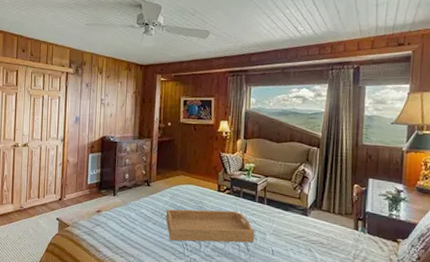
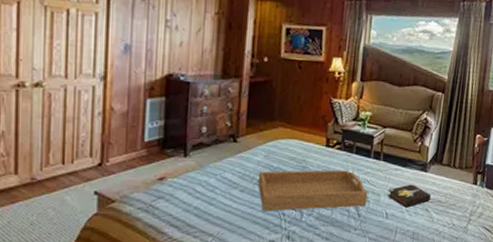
hardback book: none [272,226,314,247] -> present [387,184,432,208]

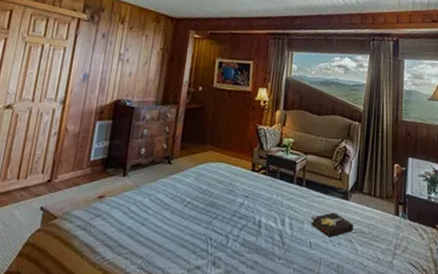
serving tray: present [257,169,368,211] -> none [187,193,292,235]

